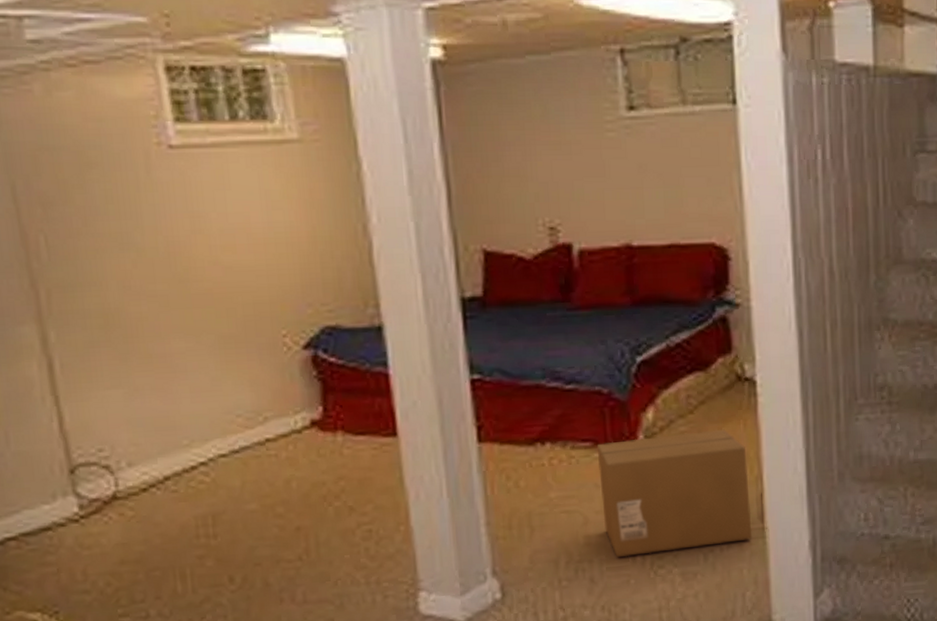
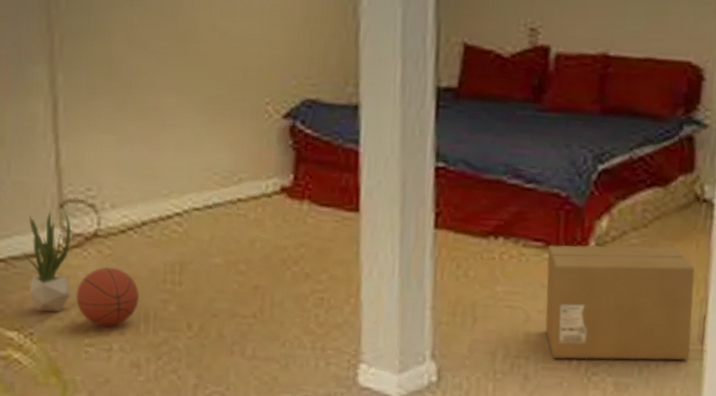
potted plant: none [33,477,96,588] -> present [21,211,72,312]
basketball: none [100,529,173,594] -> present [75,267,140,327]

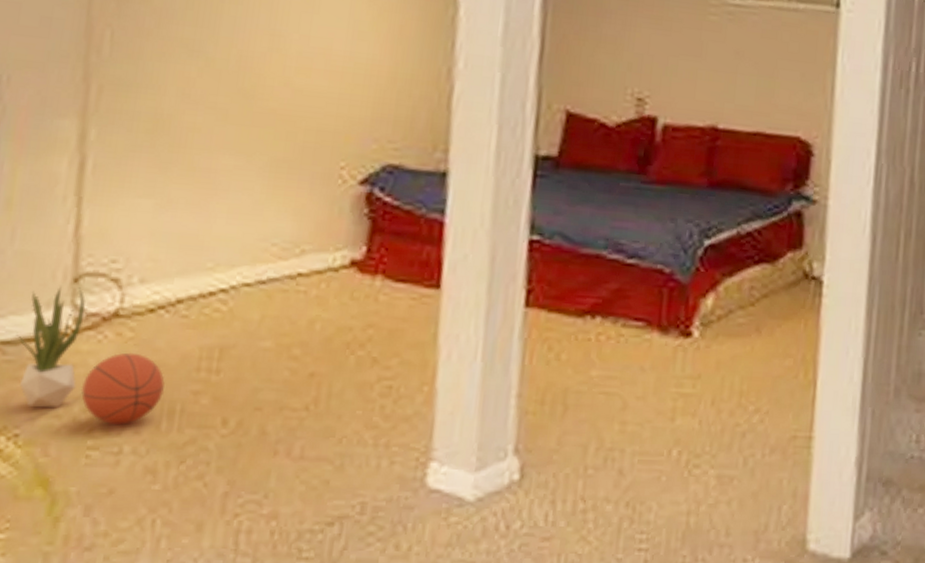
box: present [545,244,695,360] -> none [643,324,803,451]

